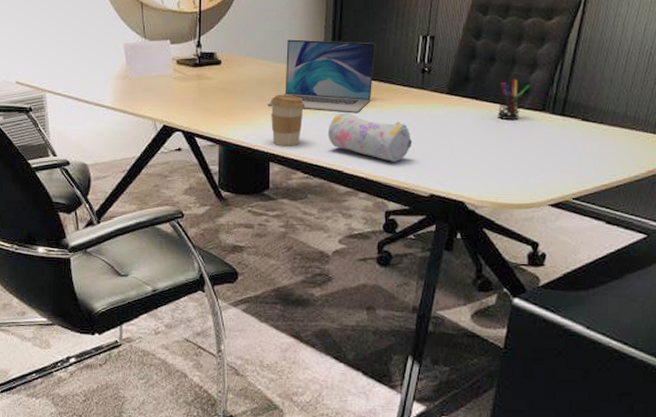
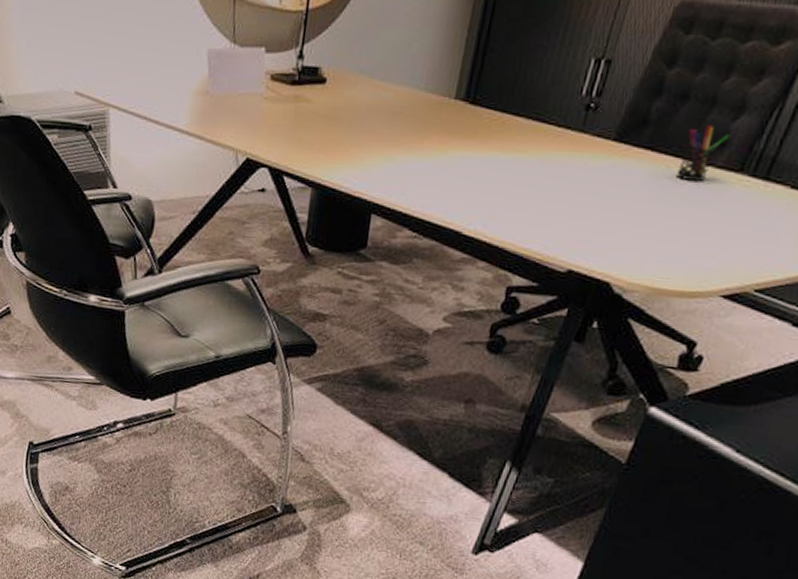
laptop: present [267,39,376,113] -> none [378,54,531,159]
coffee cup: present [270,94,305,146] -> none [379,127,427,196]
pencil case: present [327,111,413,162] -> none [449,155,558,226]

